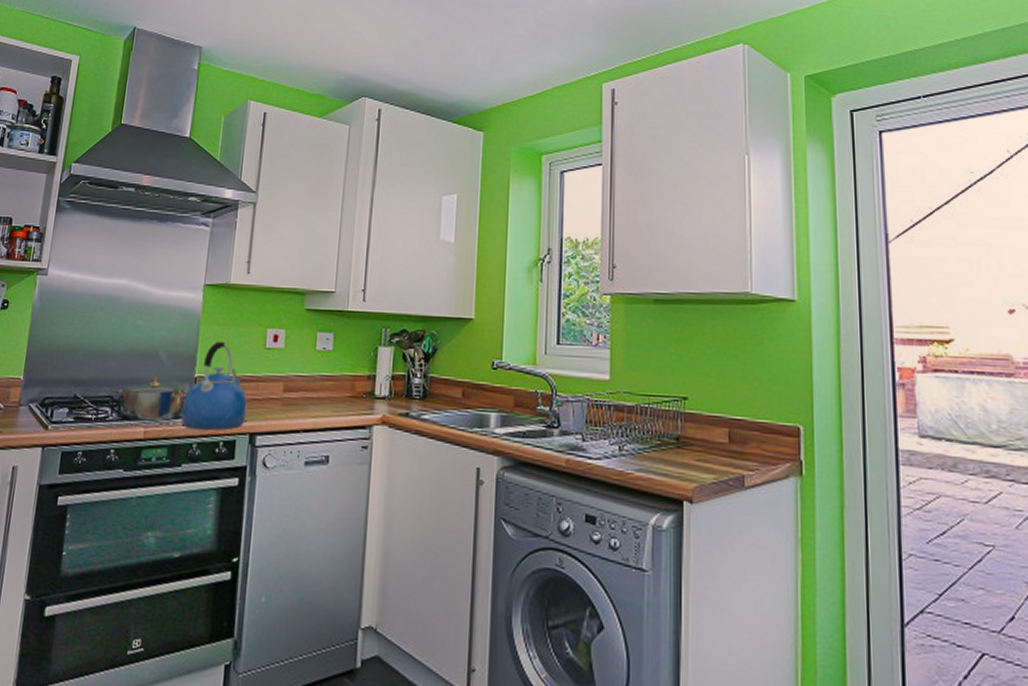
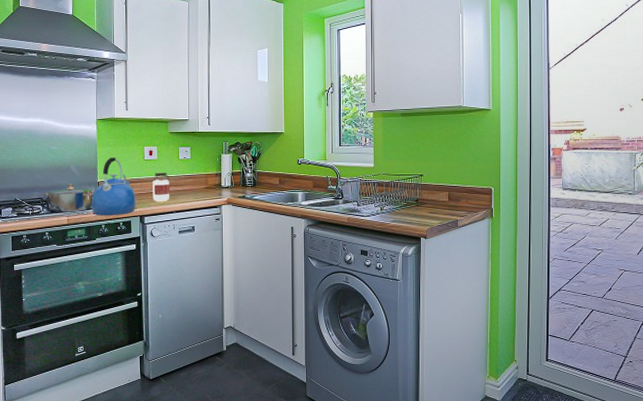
jar: none [271,368,300,414] -> present [152,172,170,201]

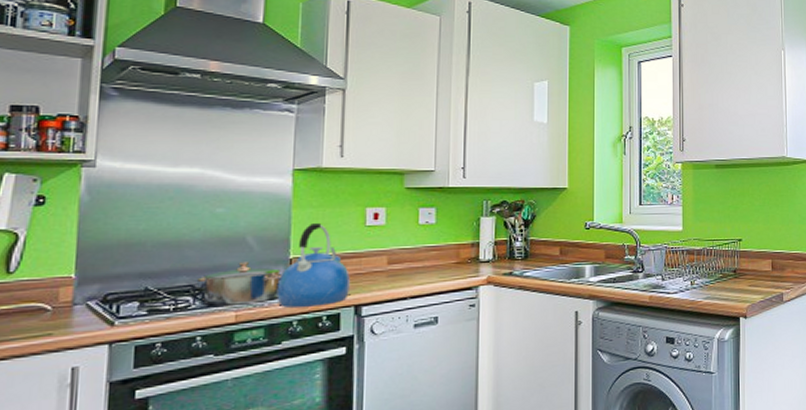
jar: present [152,172,170,201] -> none [376,242,404,284]

